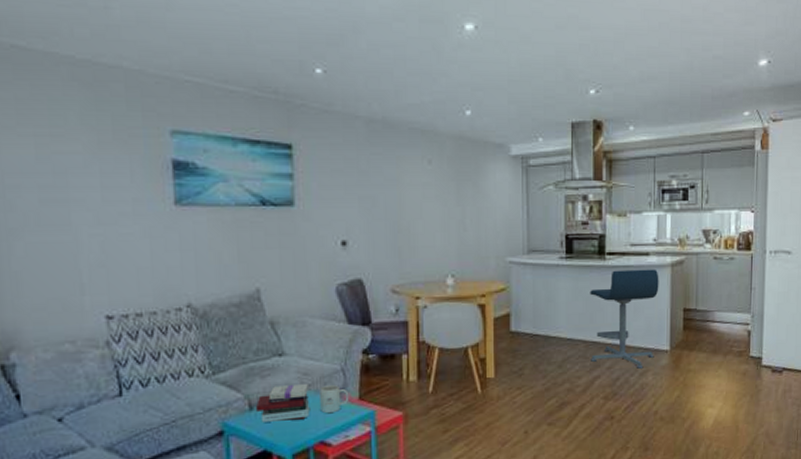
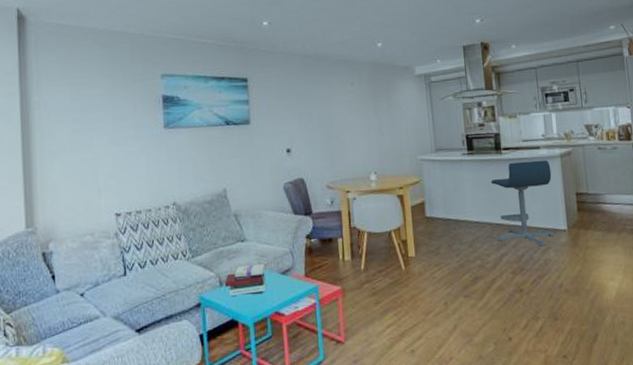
mug: present [318,384,349,414] -> none [273,264,297,289]

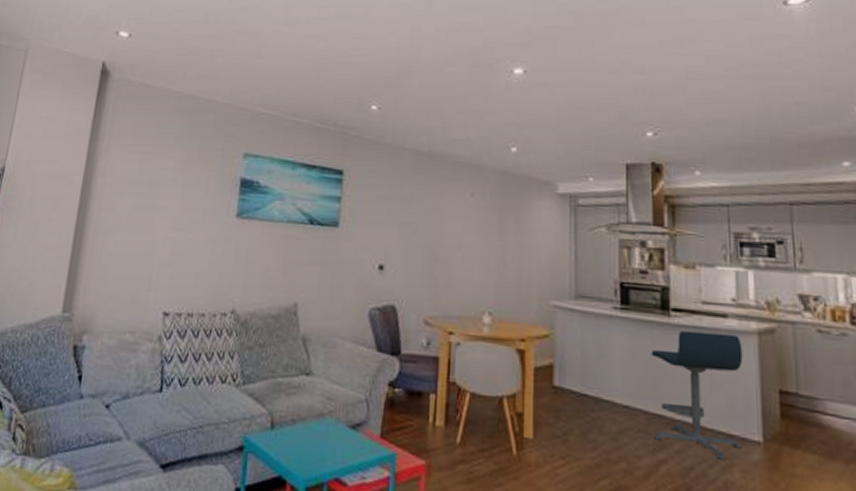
books: present [224,264,267,296] -> none [276,407,330,449]

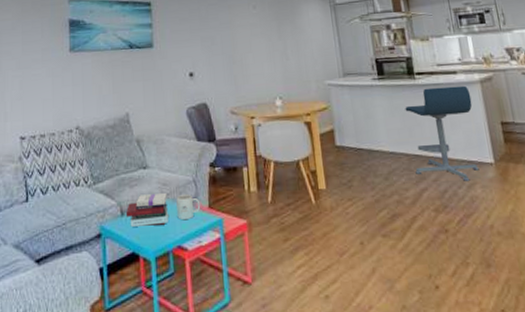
books: none [276,407,330,449] -> present [125,193,169,227]
mug: none [339,414,371,449] -> present [175,193,201,221]

